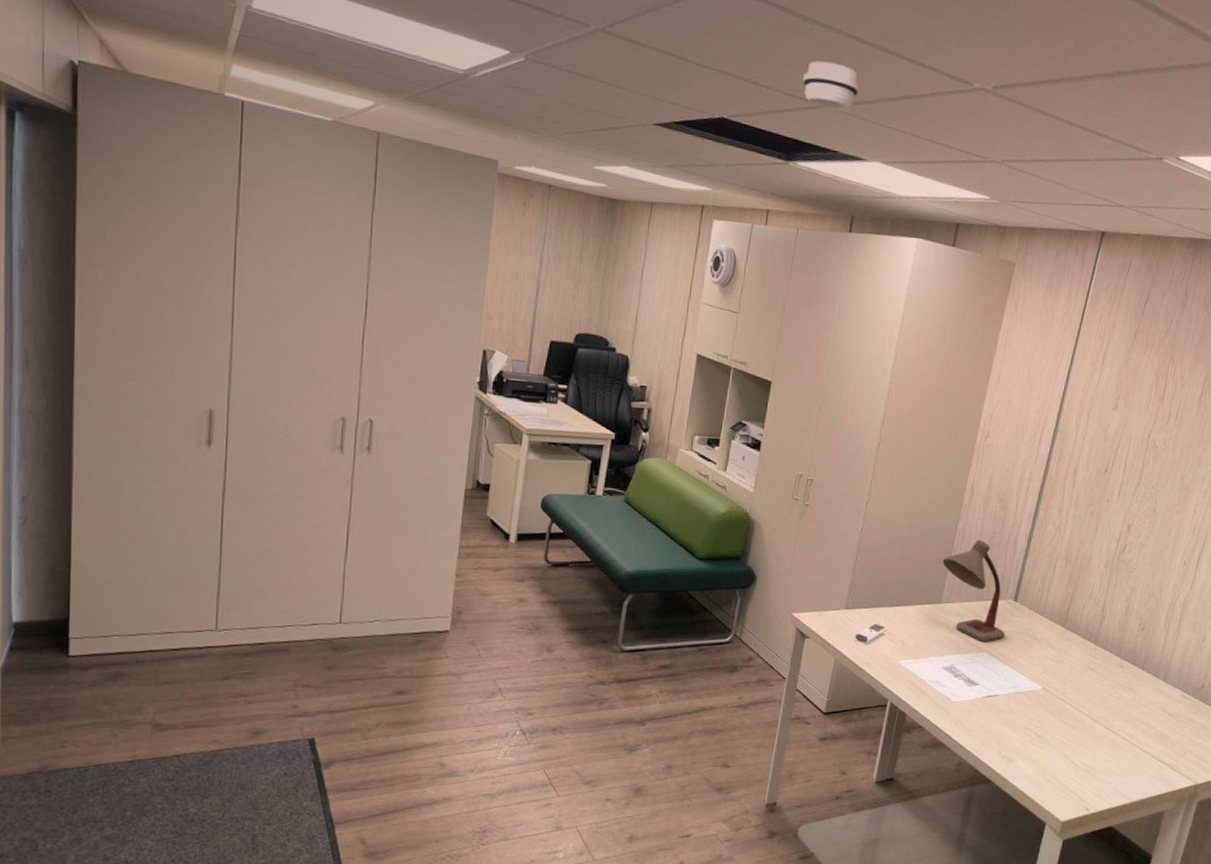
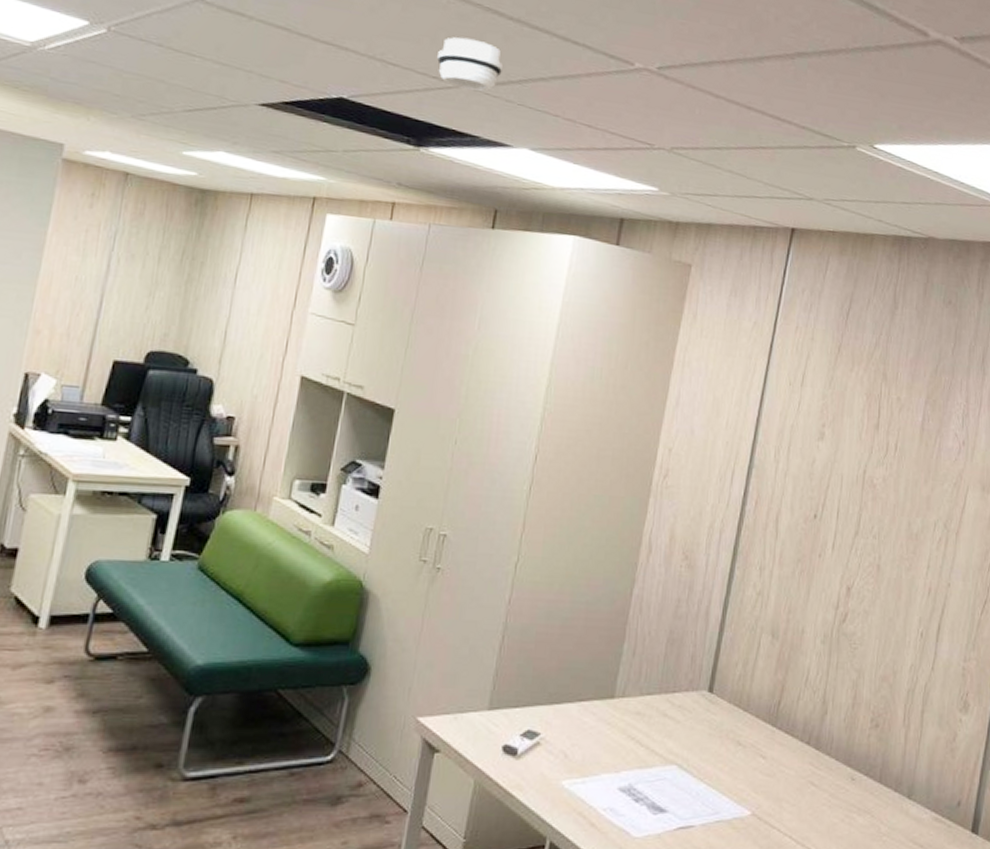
desk lamp: present [942,539,1005,642] -> none [614,609,699,750]

